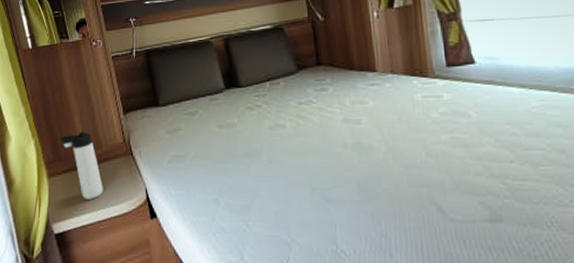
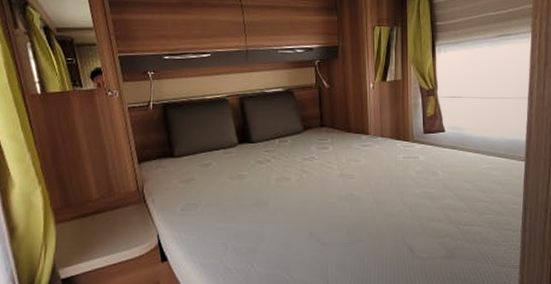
thermos bottle: present [60,131,103,199] -> none [69,178,115,245]

